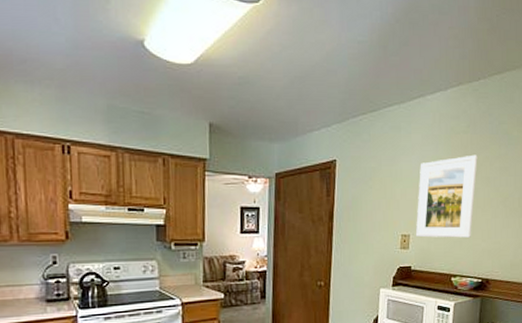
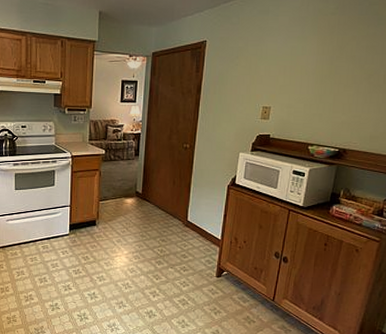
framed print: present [415,154,478,238] -> none [276,34,344,111]

